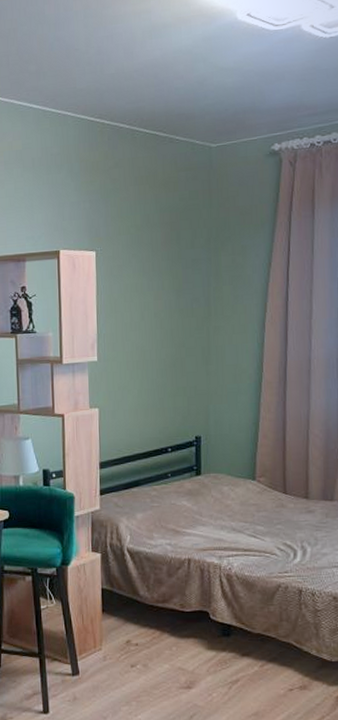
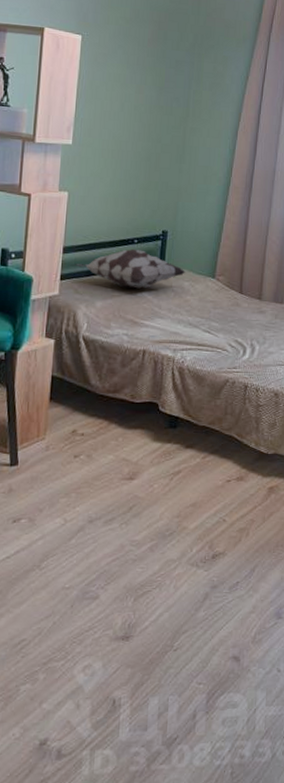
decorative pillow: none [112,458,223,498] -> present [74,249,185,289]

